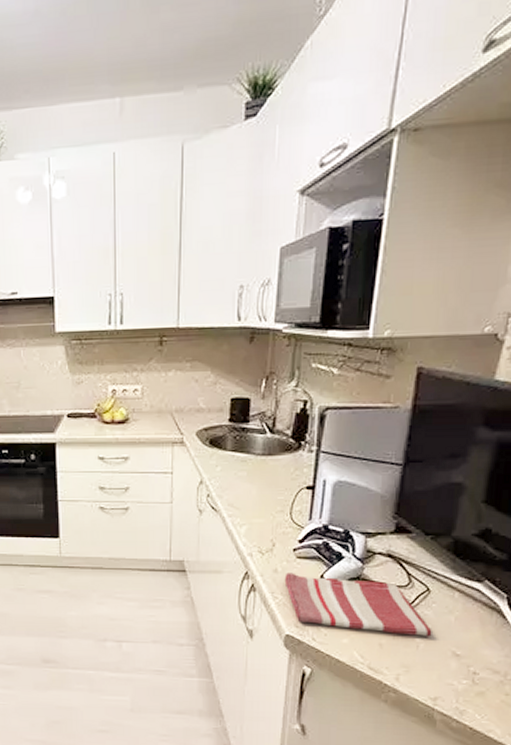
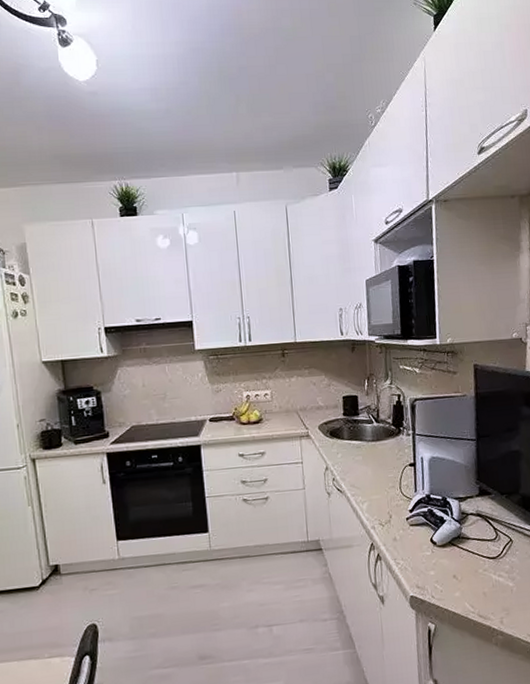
dish towel: present [284,573,432,637] -> none [402,537,520,583]

